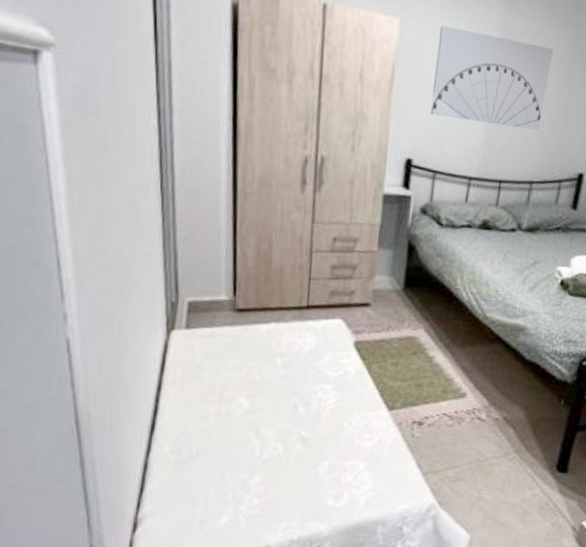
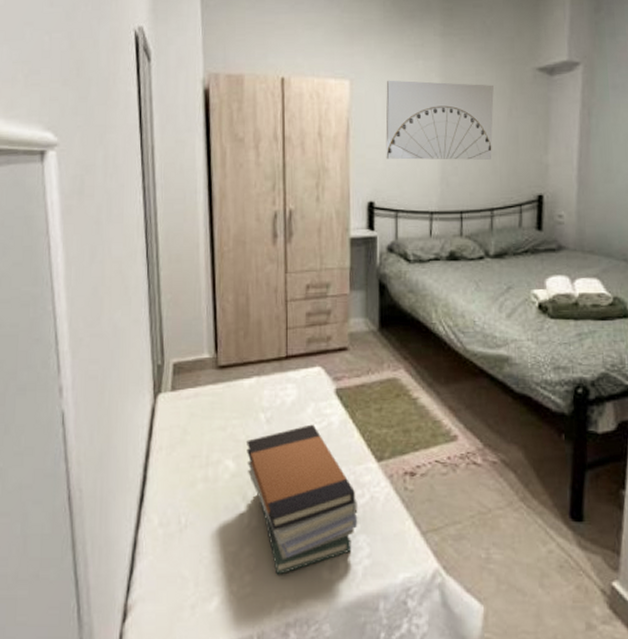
book stack: none [261,372,366,501] -> present [245,424,358,575]

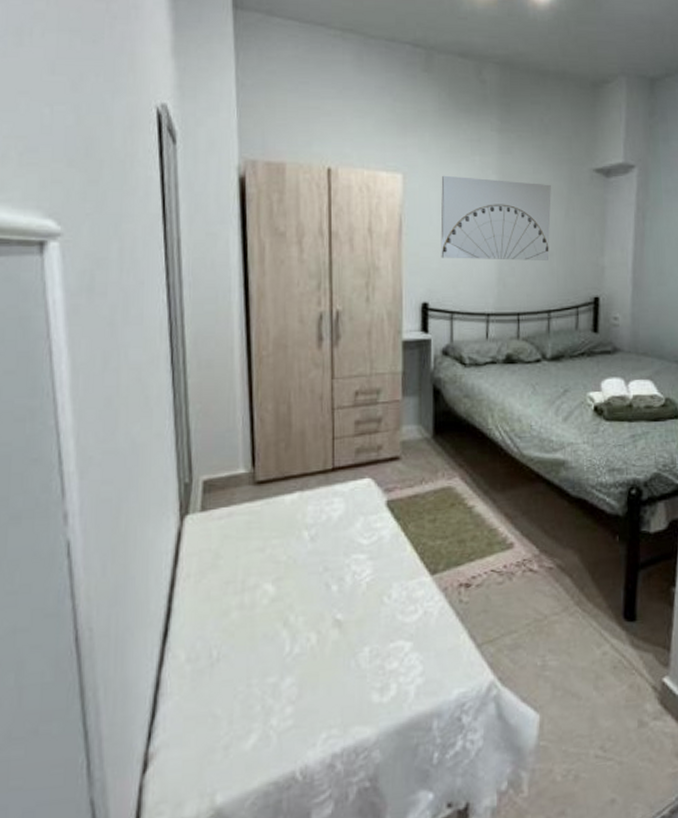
book stack: present [245,424,358,575] -> none [287,539,410,704]

